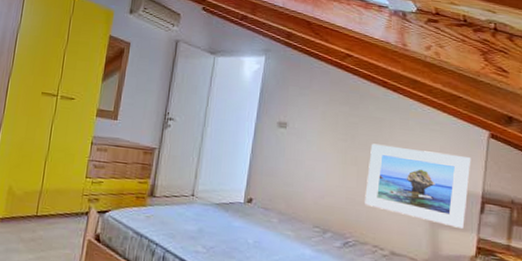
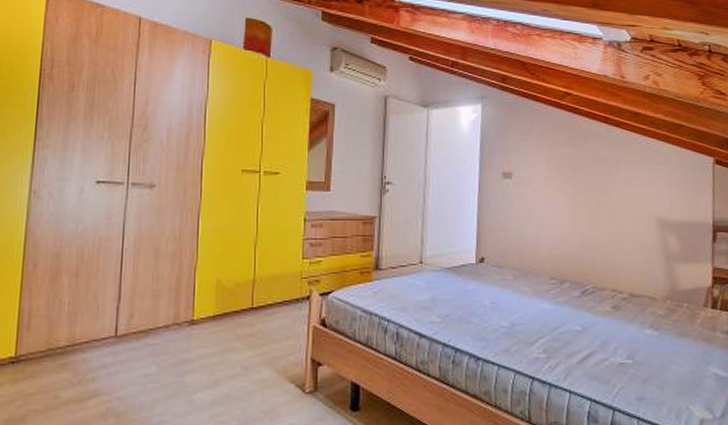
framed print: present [365,143,471,229] -> none [598,184,699,260]

